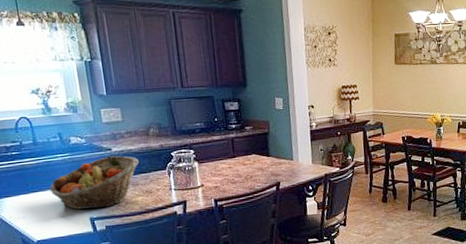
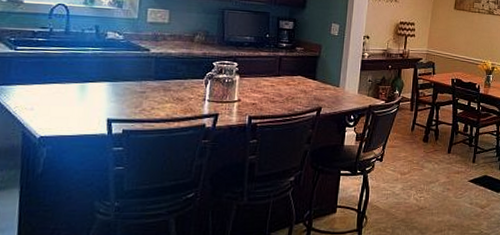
fruit basket: present [49,155,139,210] -> none [70,57,176,111]

